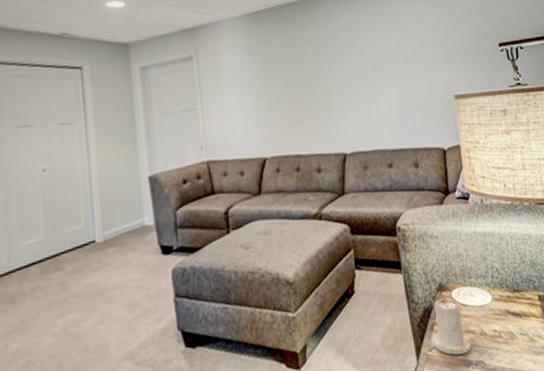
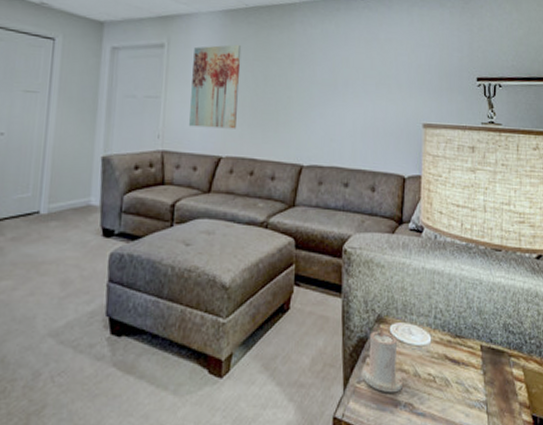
wall art: none [223,45,276,134] -> present [189,44,242,129]

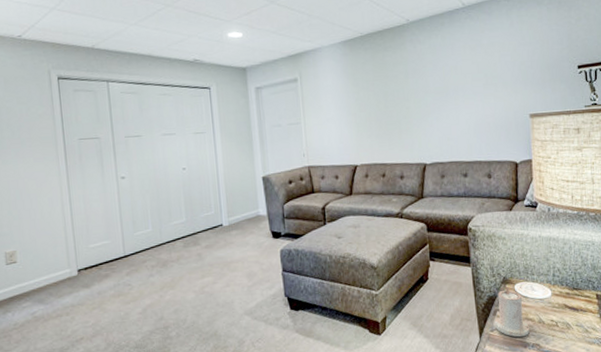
wall art: present [189,44,242,129] -> none [322,69,366,144]

